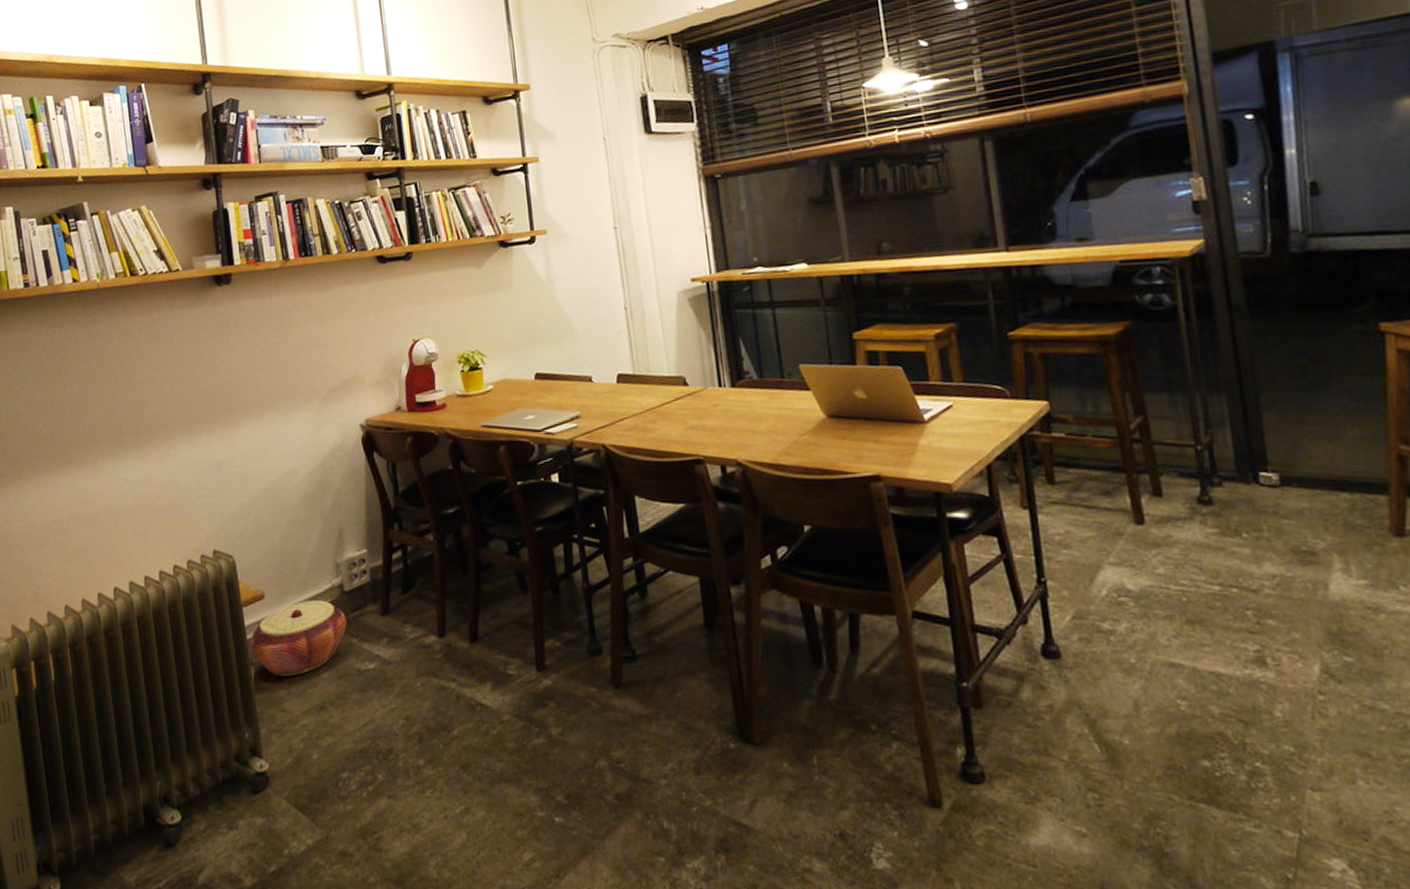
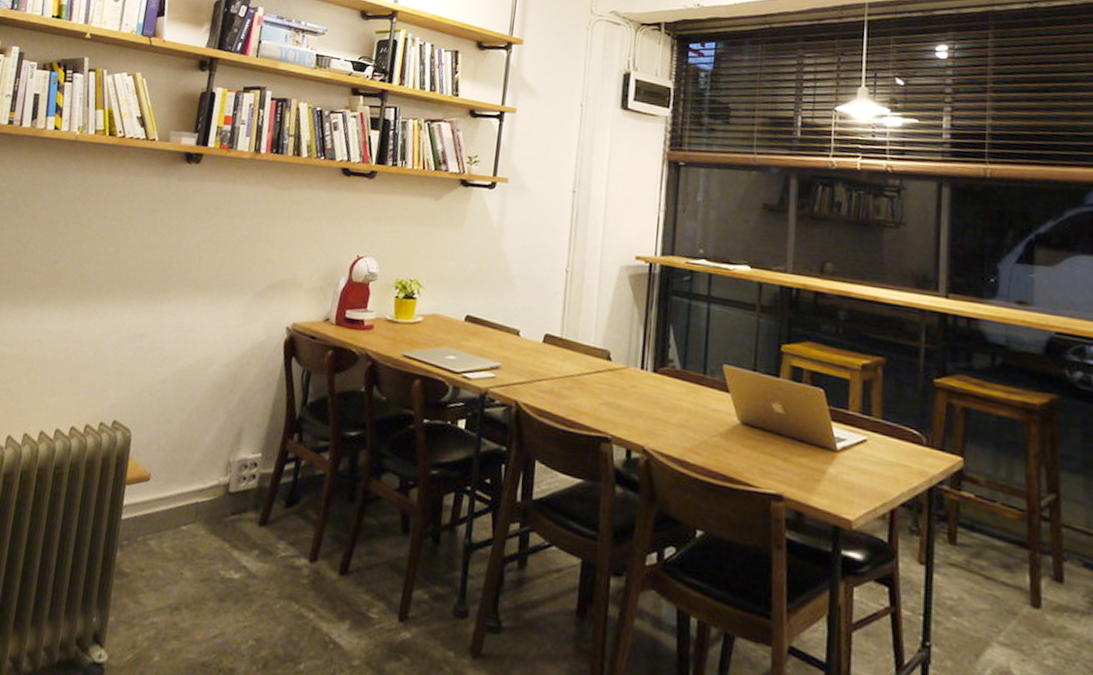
woven basket: present [249,600,347,677] -> none [121,492,224,569]

